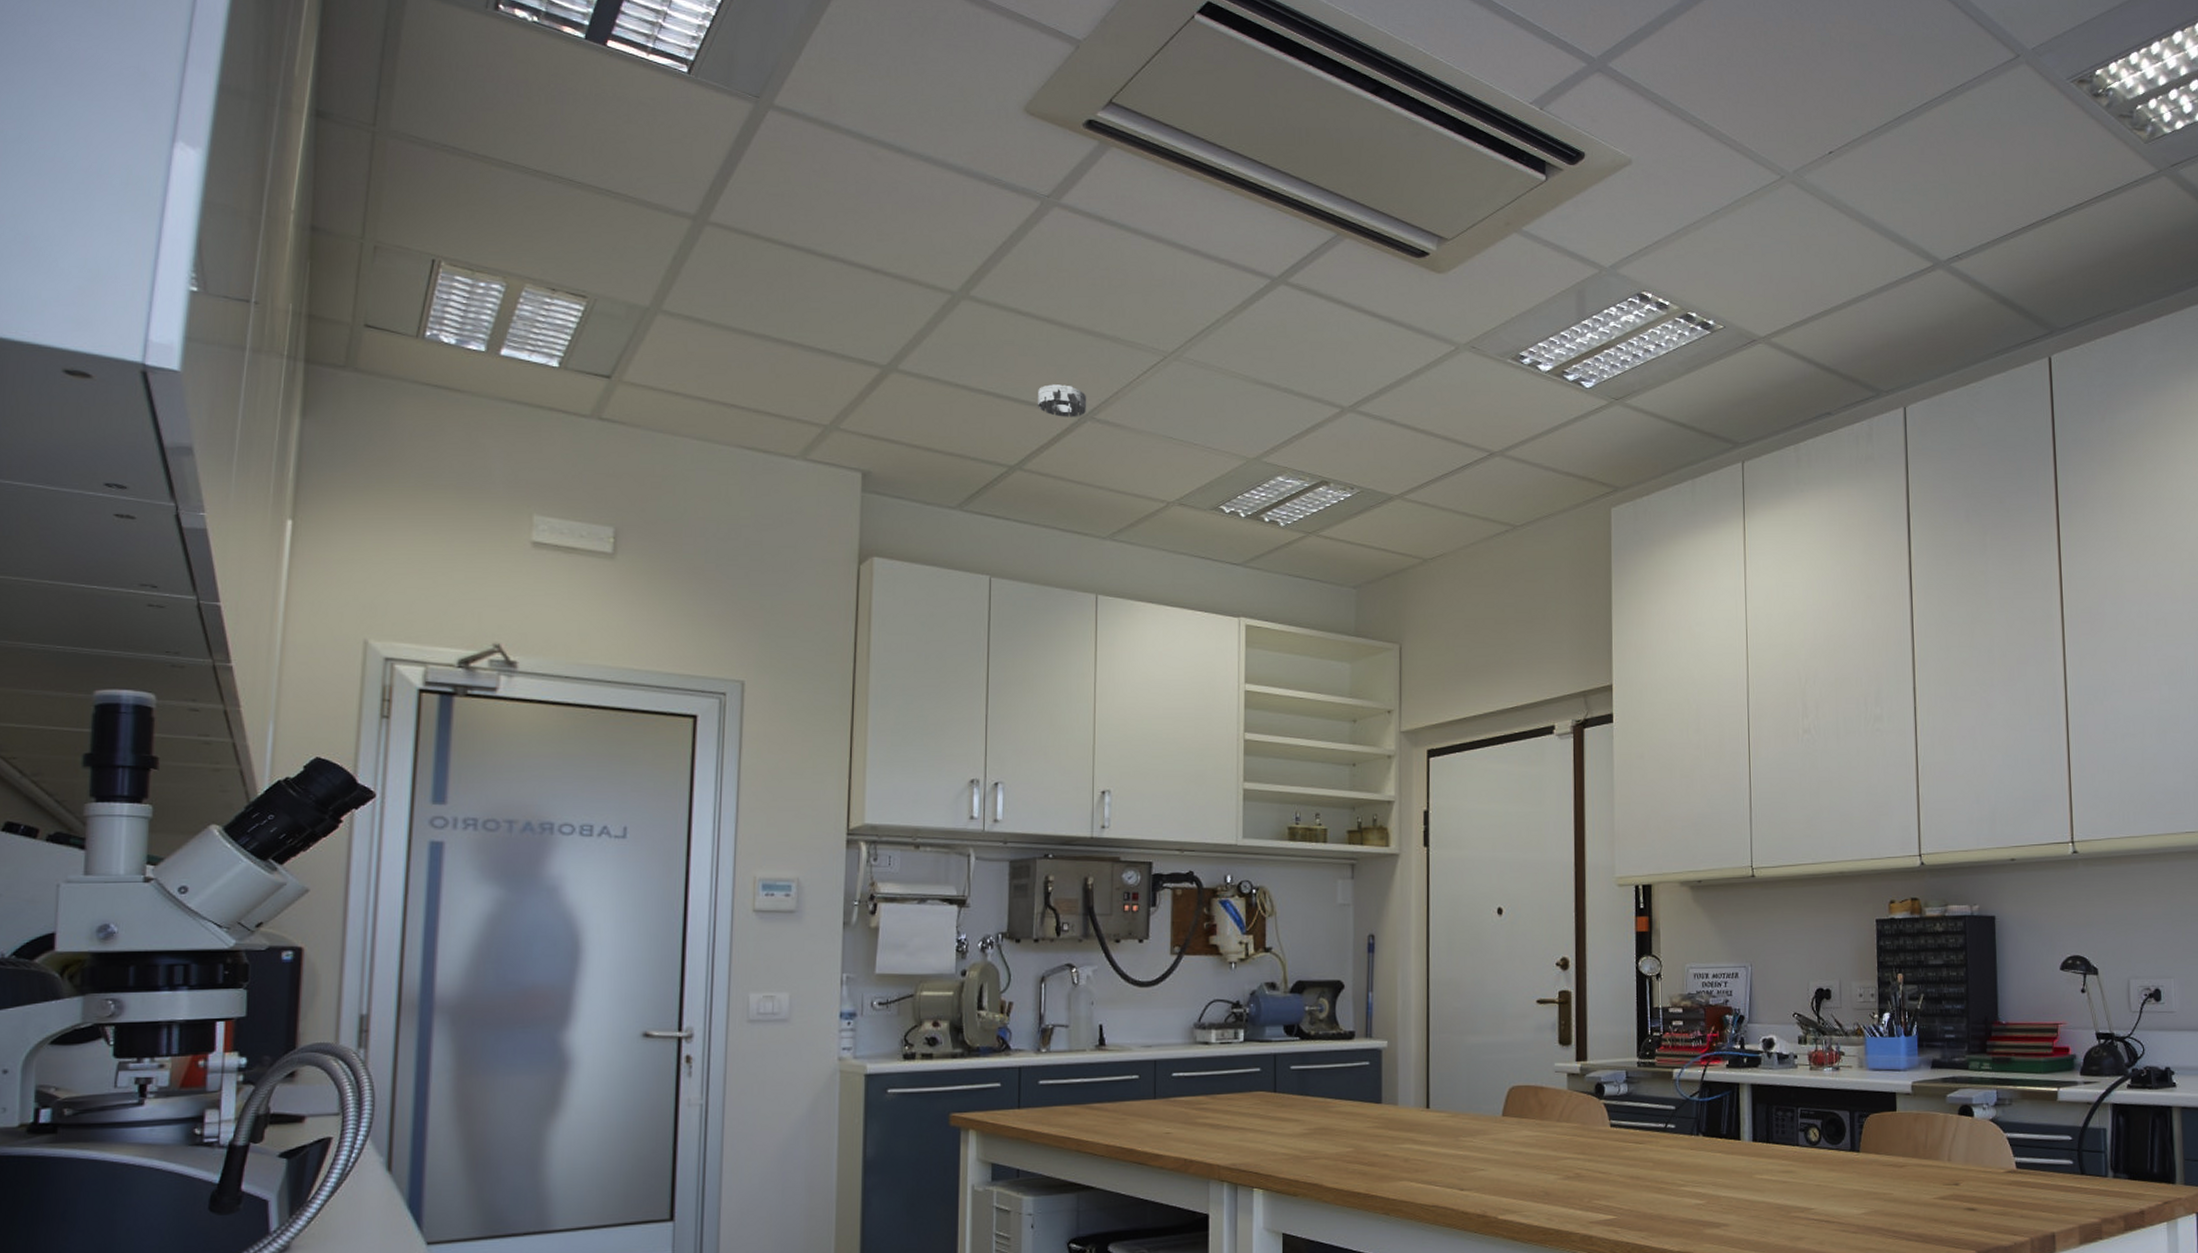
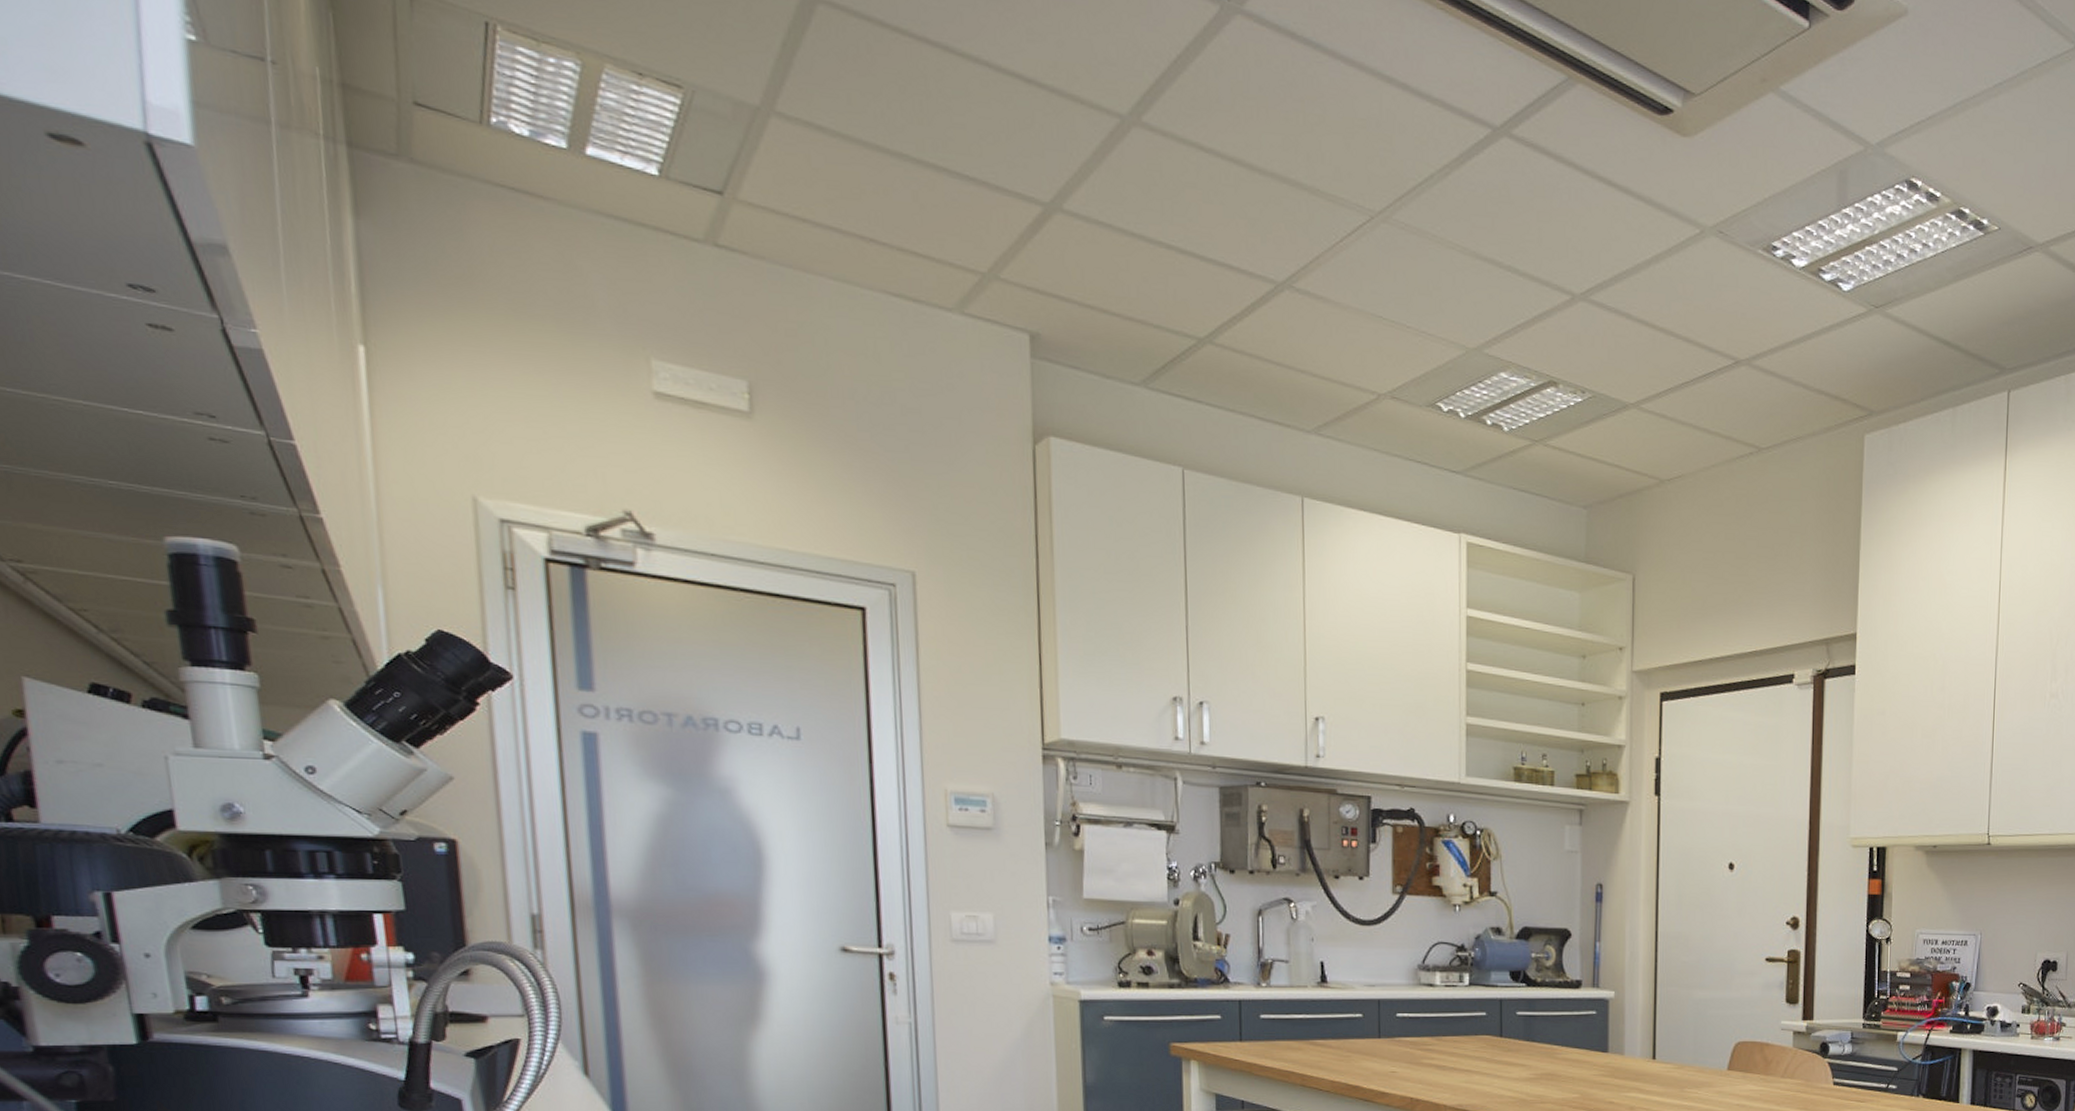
smoke detector: present [1038,384,1087,417] -> none [1227,241,1284,284]

